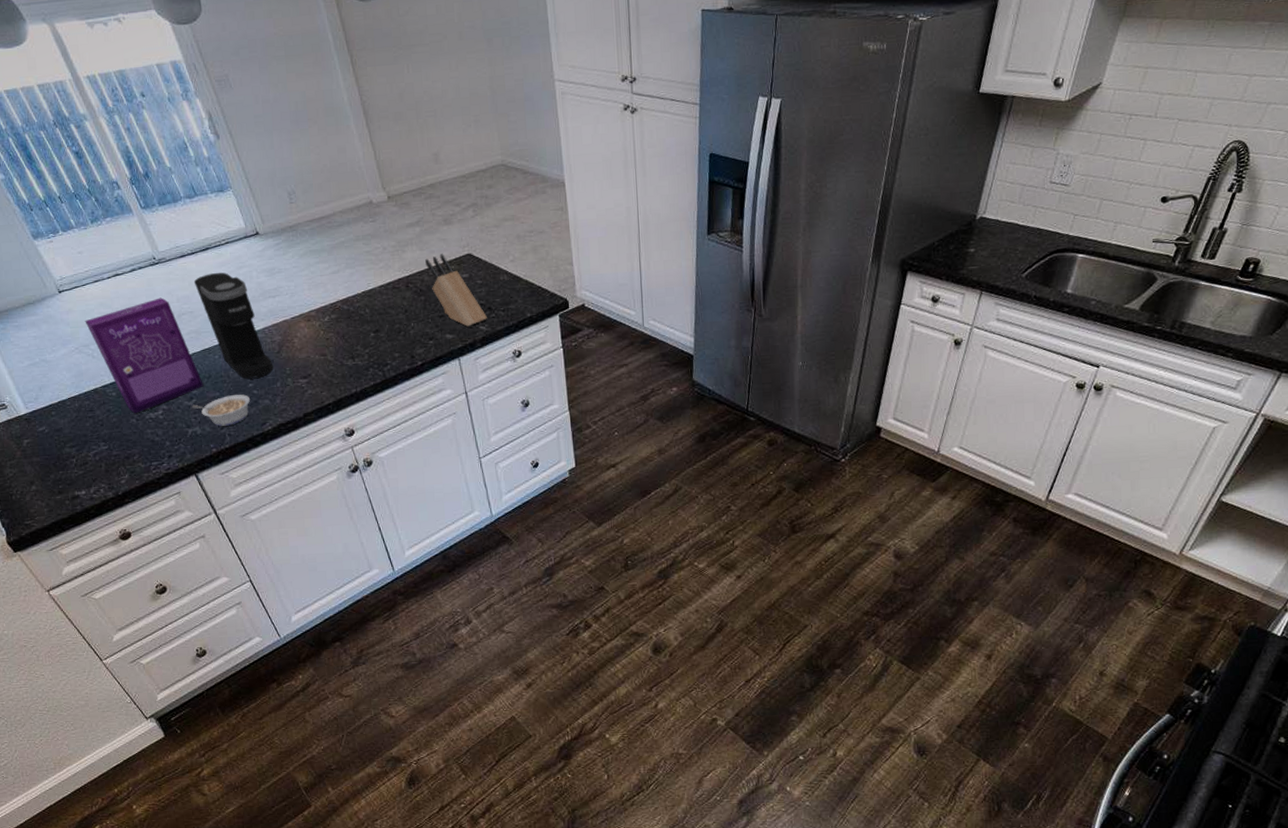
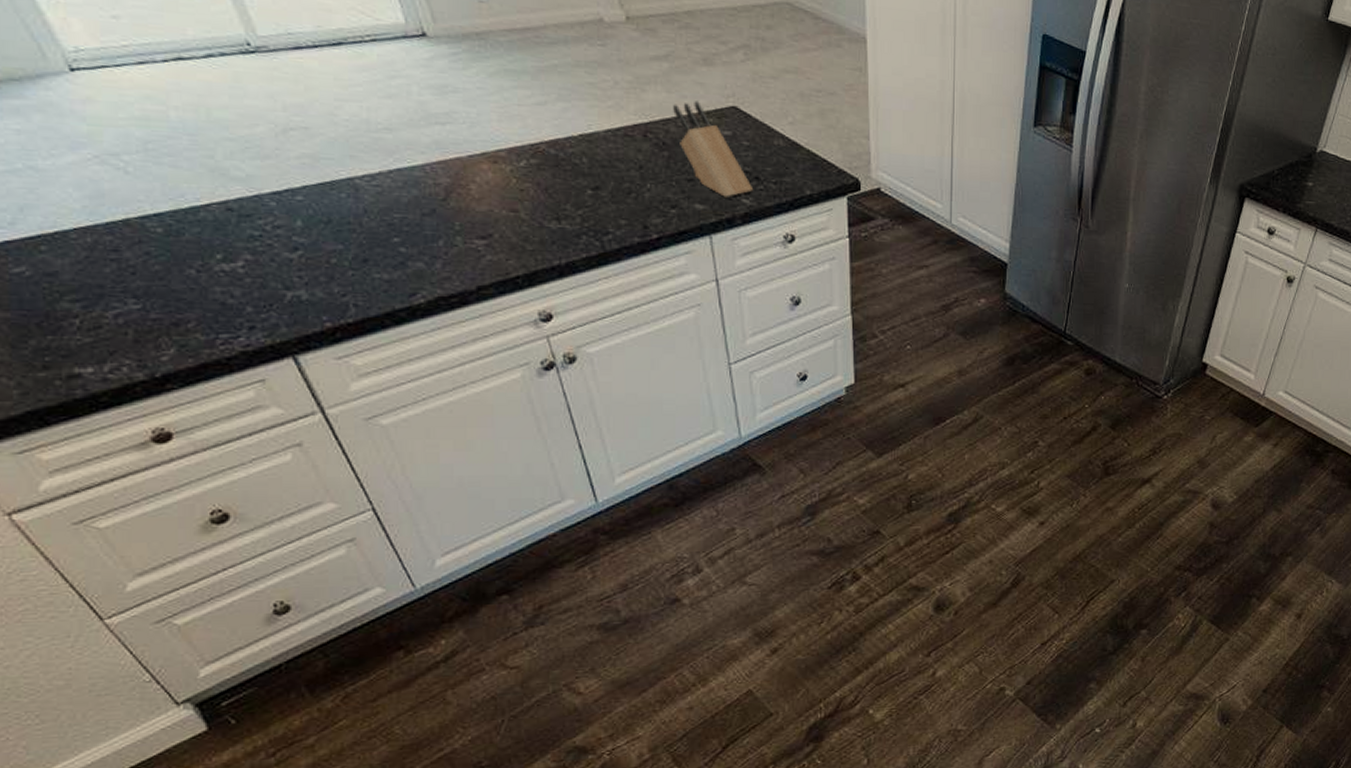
cereal box: present [85,297,204,414] -> none [115,101,318,262]
legume: present [192,394,251,426] -> none [296,249,394,293]
coffee maker: present [193,272,273,379] -> none [313,78,434,231]

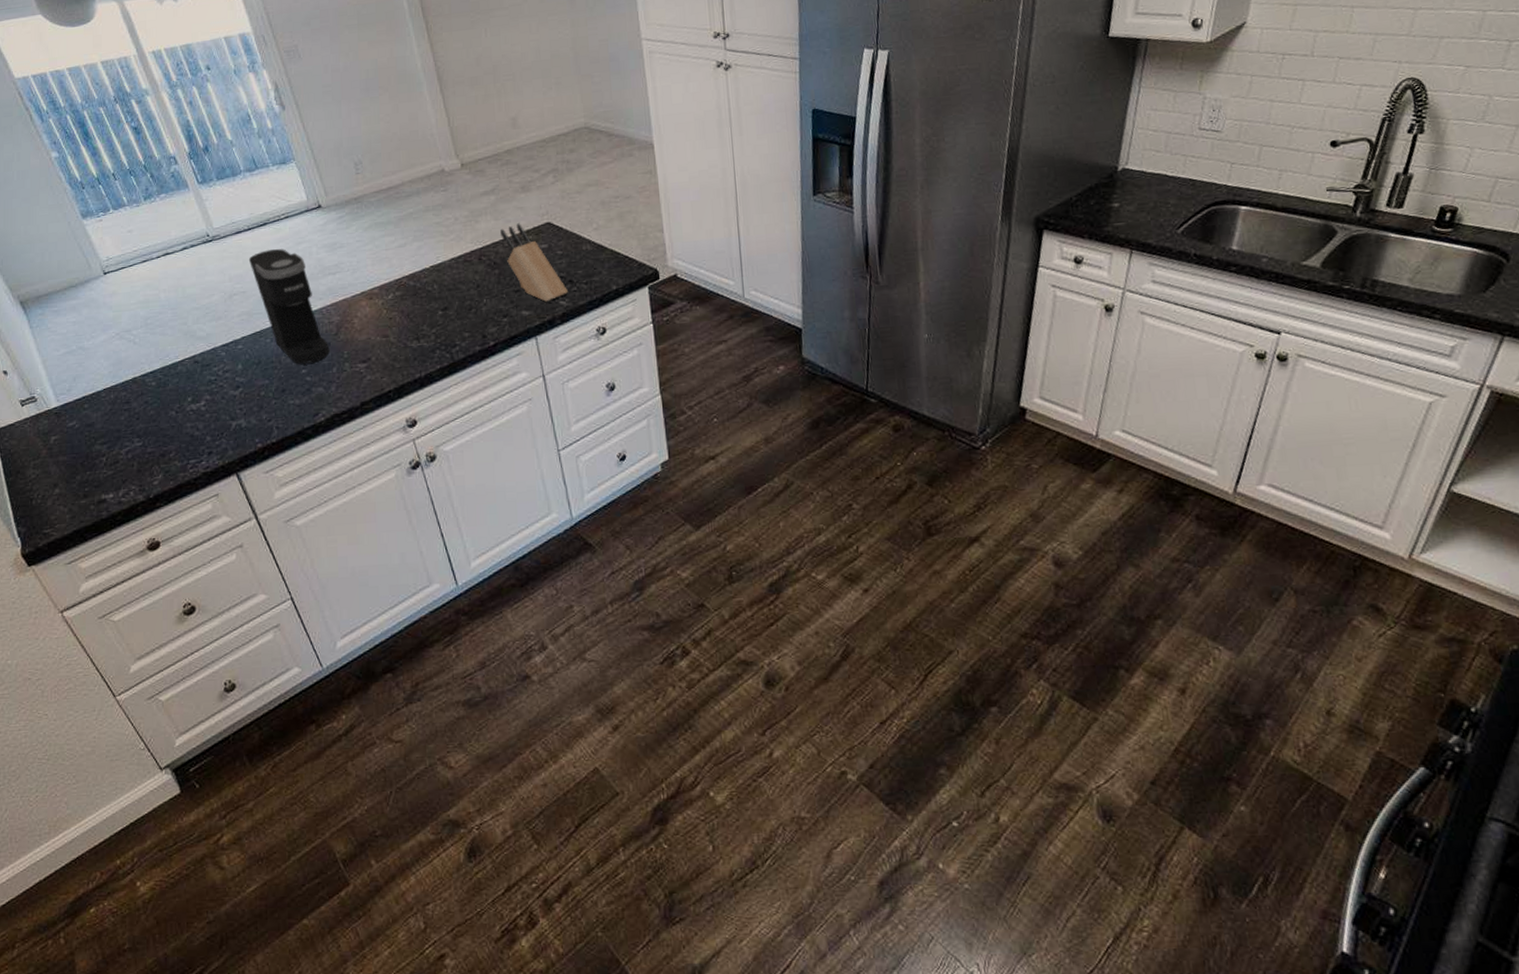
coffee maker: none [313,78,434,231] -> present [248,249,330,364]

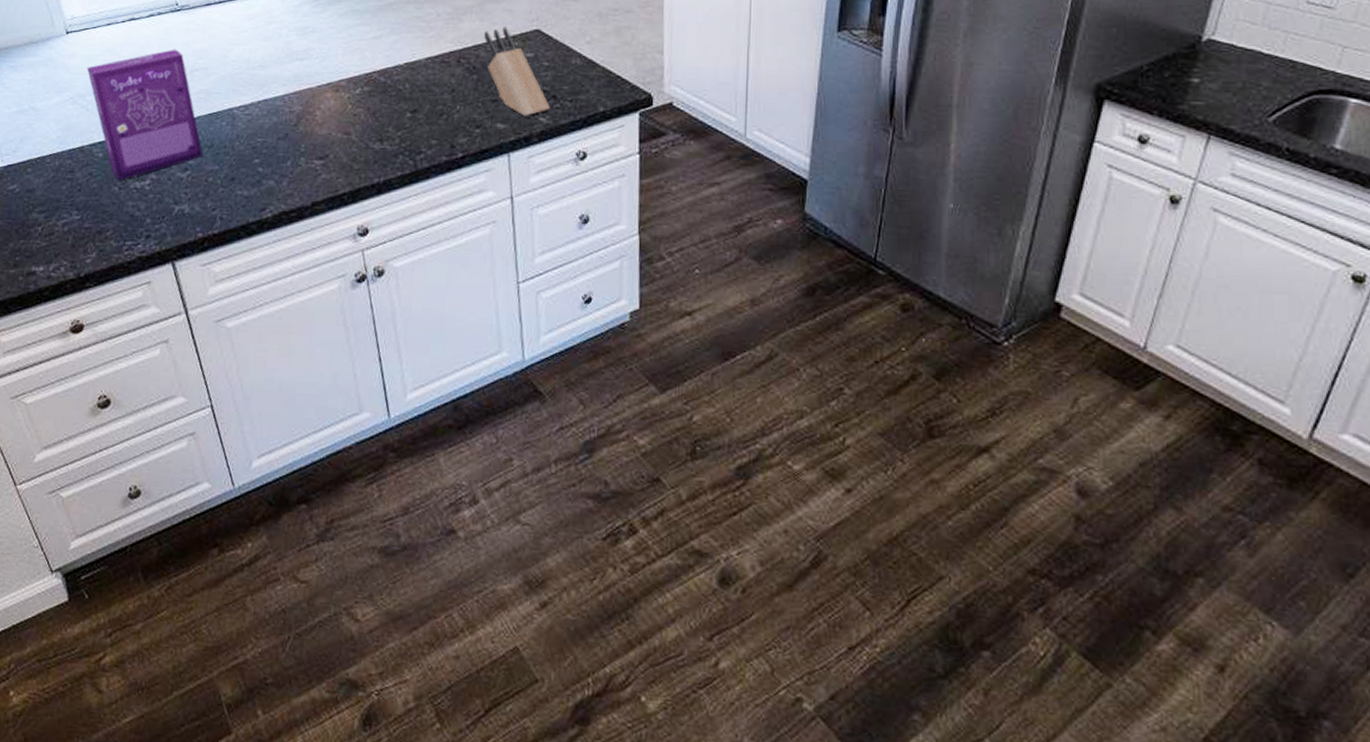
cereal box: none [128,277,252,405] -> present [86,49,203,181]
coffee maker: present [248,249,330,364] -> none [215,27,287,153]

